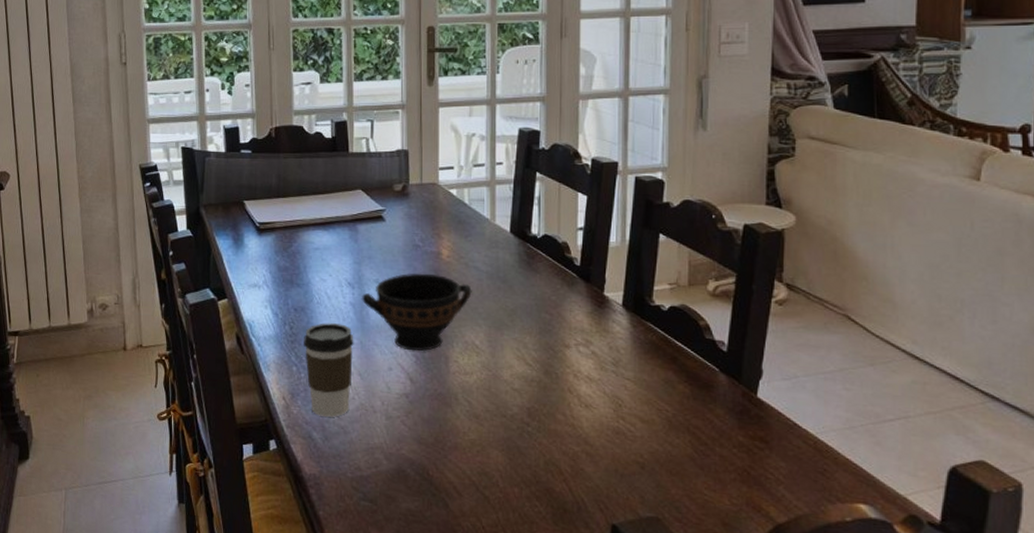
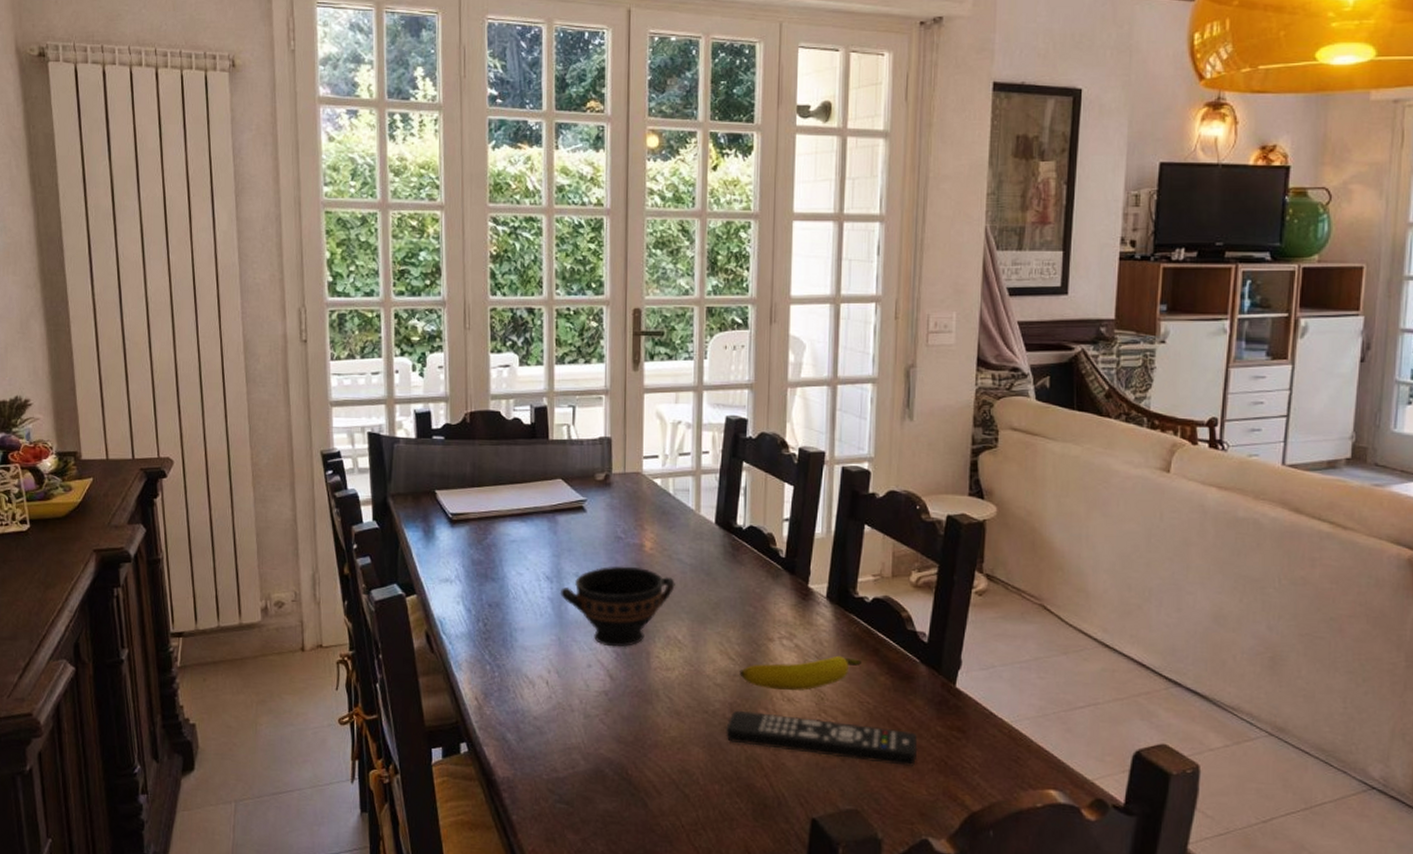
coffee cup: present [304,323,354,417] -> none [498,619,552,717]
remote control: none [524,415,719,477] -> present [726,710,918,768]
banana: none [537,363,660,398] -> present [739,655,863,691]

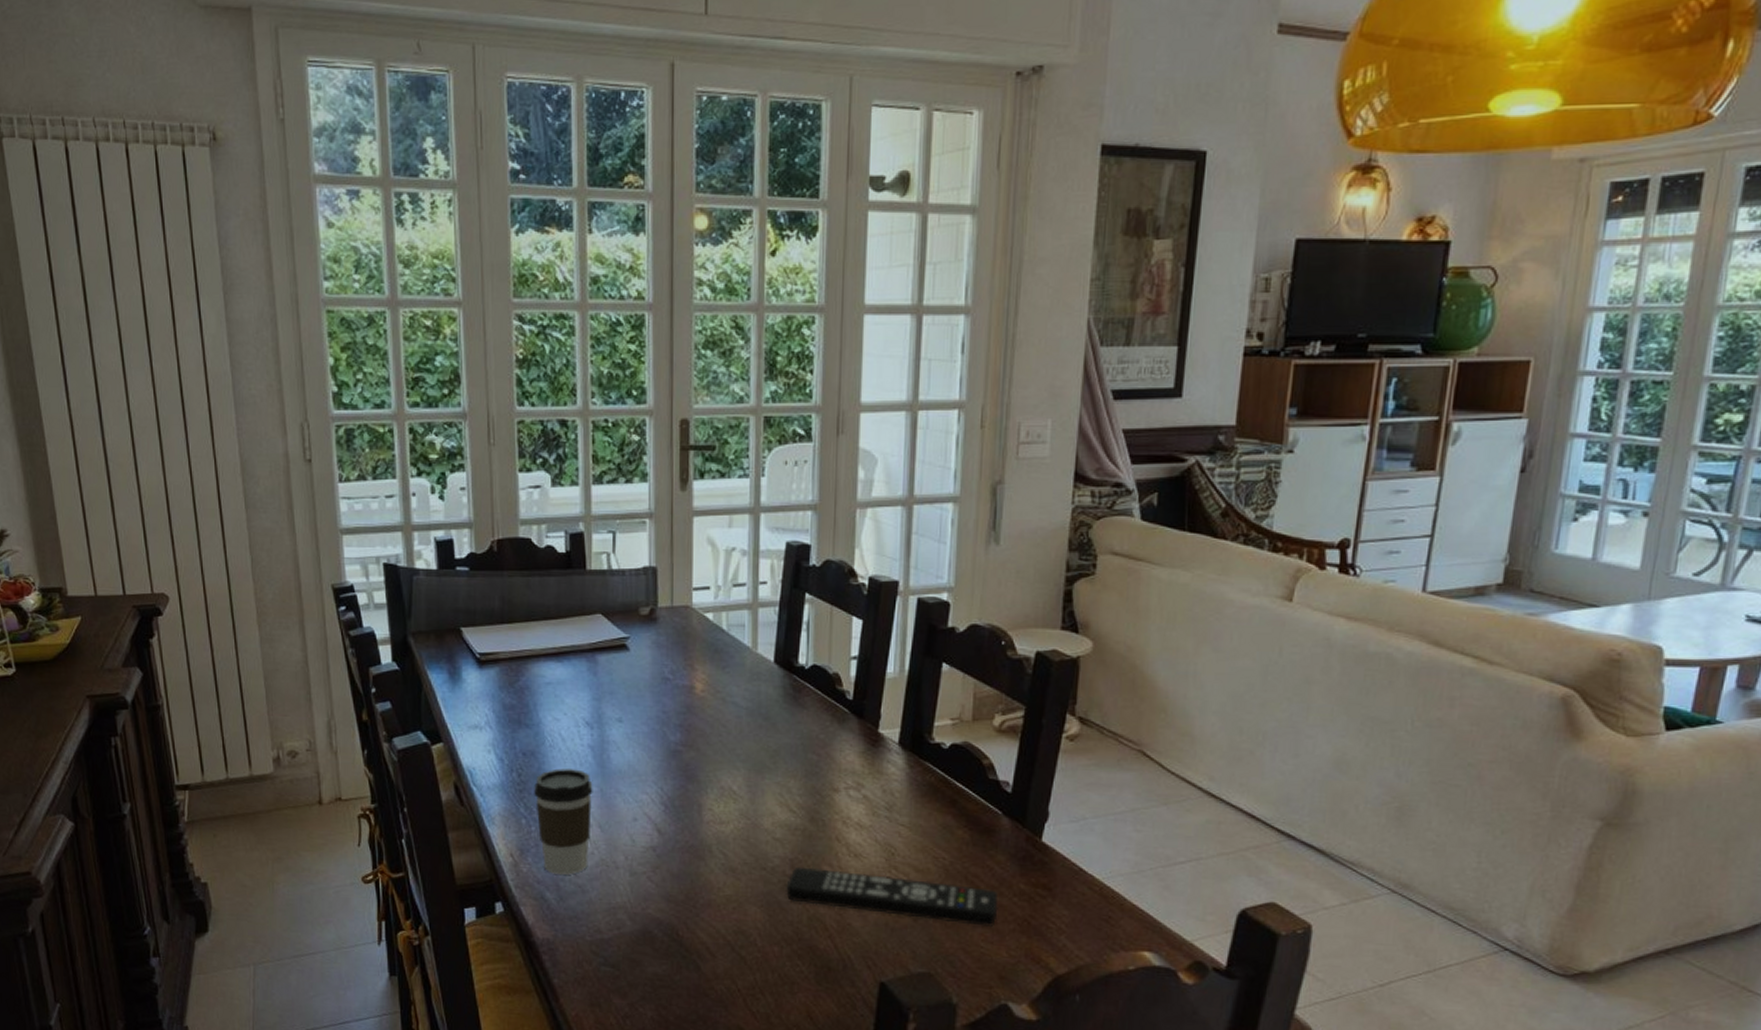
coffee cup: none [498,619,552,717] -> present [534,768,593,875]
bowl: present [561,566,675,648] -> none [602,710,730,800]
banana: present [739,655,863,691] -> none [801,807,938,846]

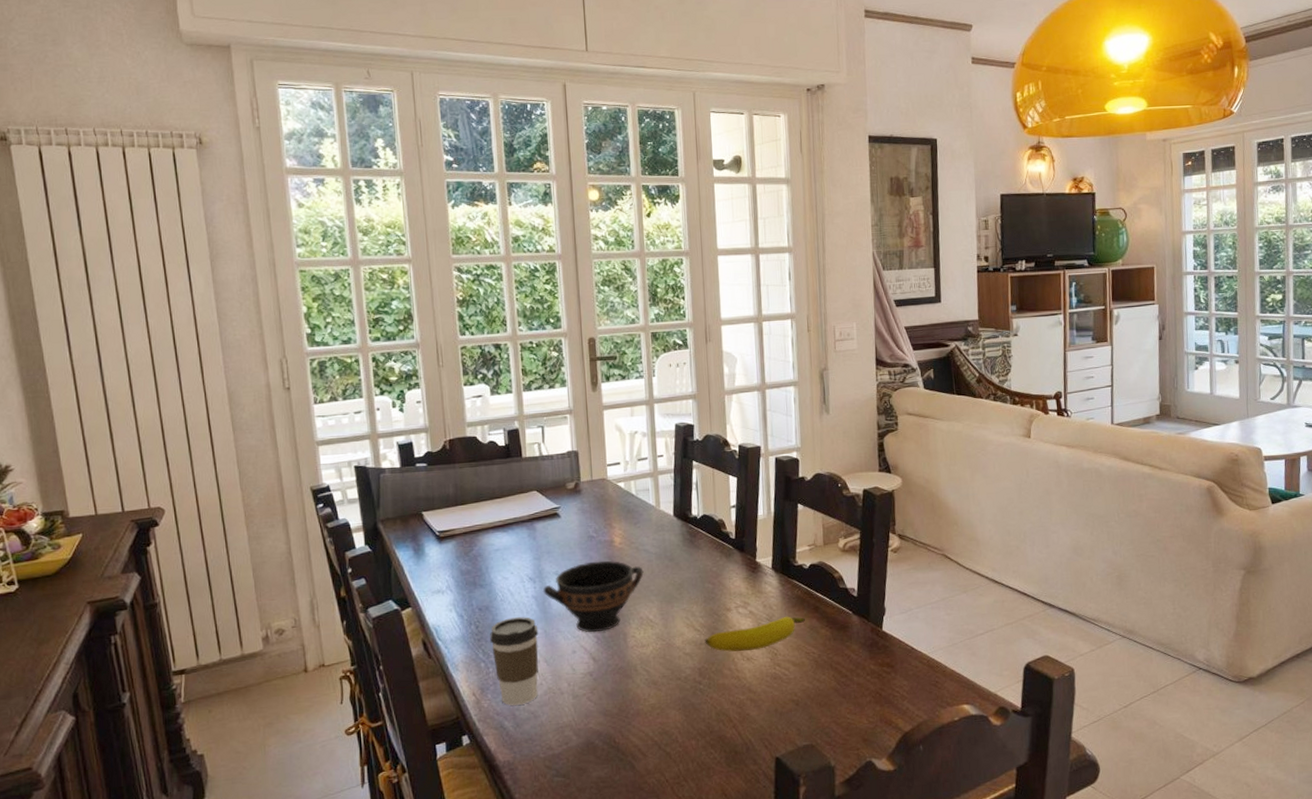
bowl: none [602,710,730,800] -> present [543,560,644,633]
remote control: present [786,866,998,928] -> none [697,671,857,703]
banana: none [801,807,938,846] -> present [705,616,806,652]

